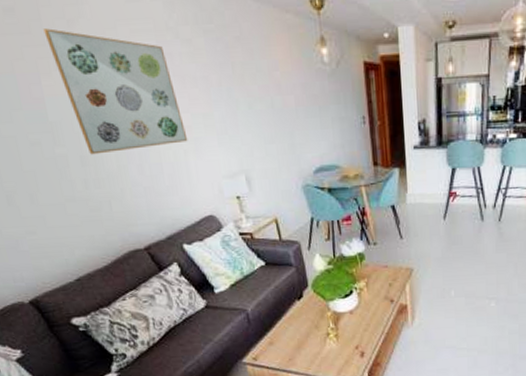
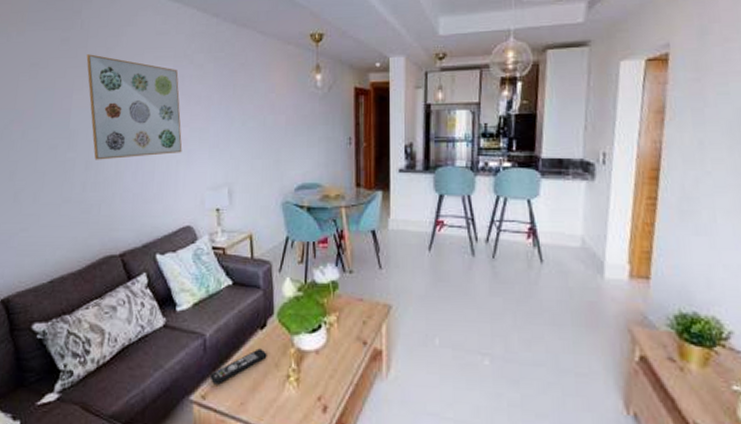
remote control: none [257,315,307,348] -> present [210,348,267,385]

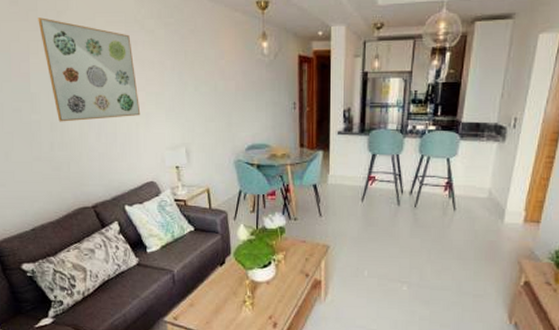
remote control: present [210,348,267,385] -> none [179,281,227,309]

